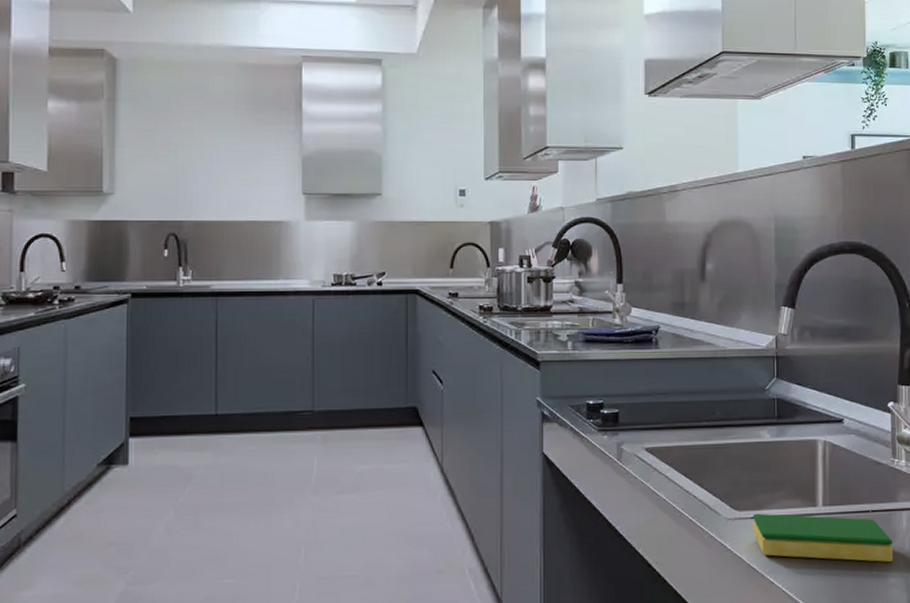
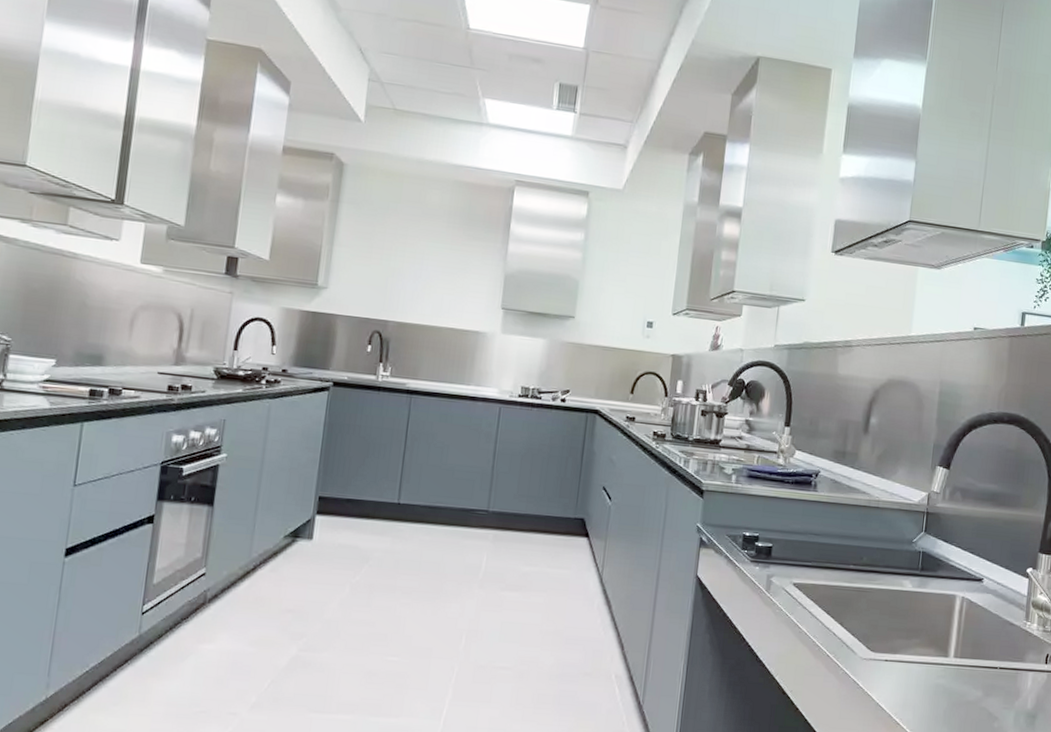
dish sponge: present [753,513,894,563] -> none [885,656,1016,719]

